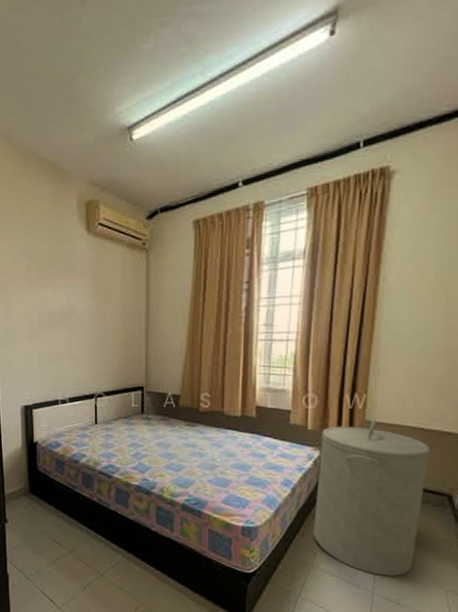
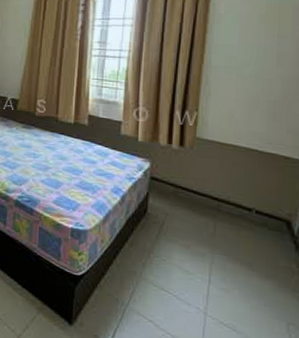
laundry hamper: present [313,420,430,577] -> none [142,137,265,300]

